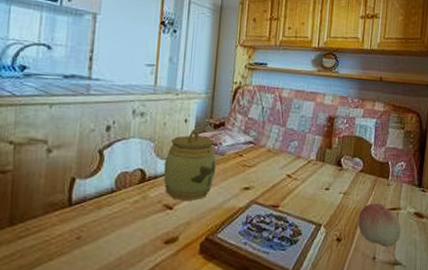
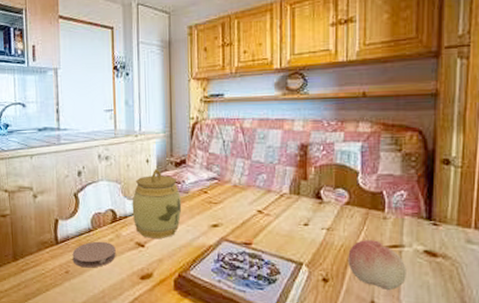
coaster: none [87,203,141,233] -> present [72,241,116,268]

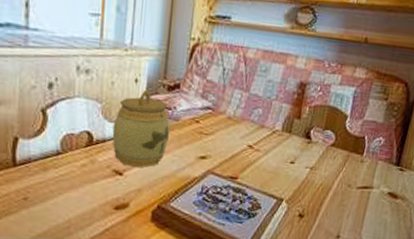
coaster: present [72,241,116,268] -> none [33,165,89,196]
fruit: present [348,240,406,290] -> none [323,180,372,226]

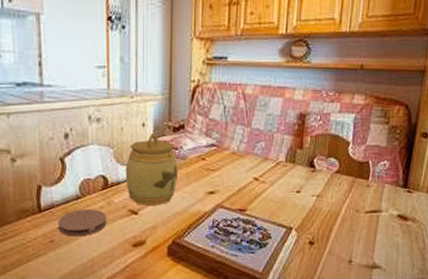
coaster: none [33,165,89,196] -> present [58,209,107,237]

